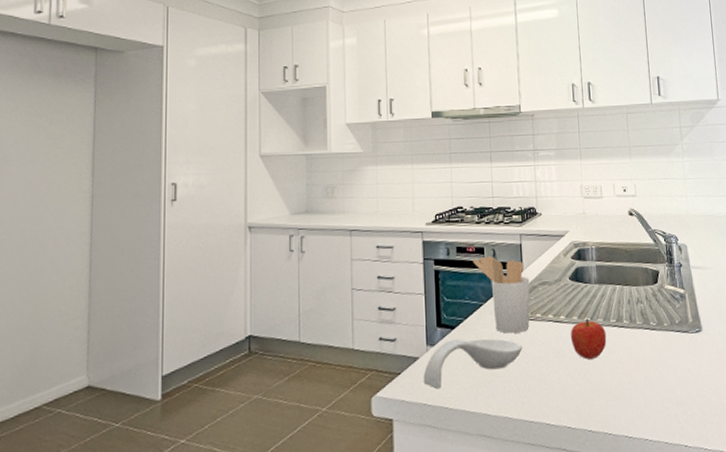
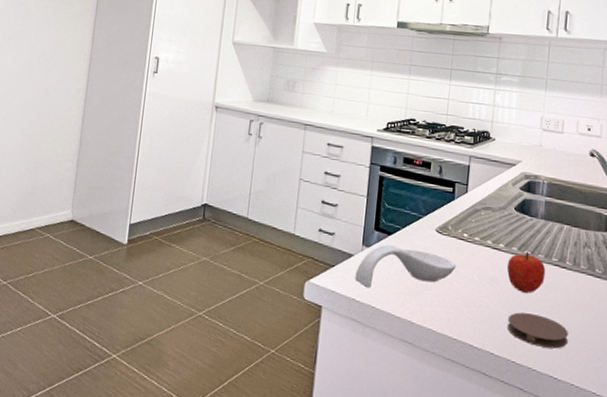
utensil holder: present [473,255,530,334] -> none [418,171,473,252]
coaster: none [578,378,636,410] -> present [507,312,568,349]

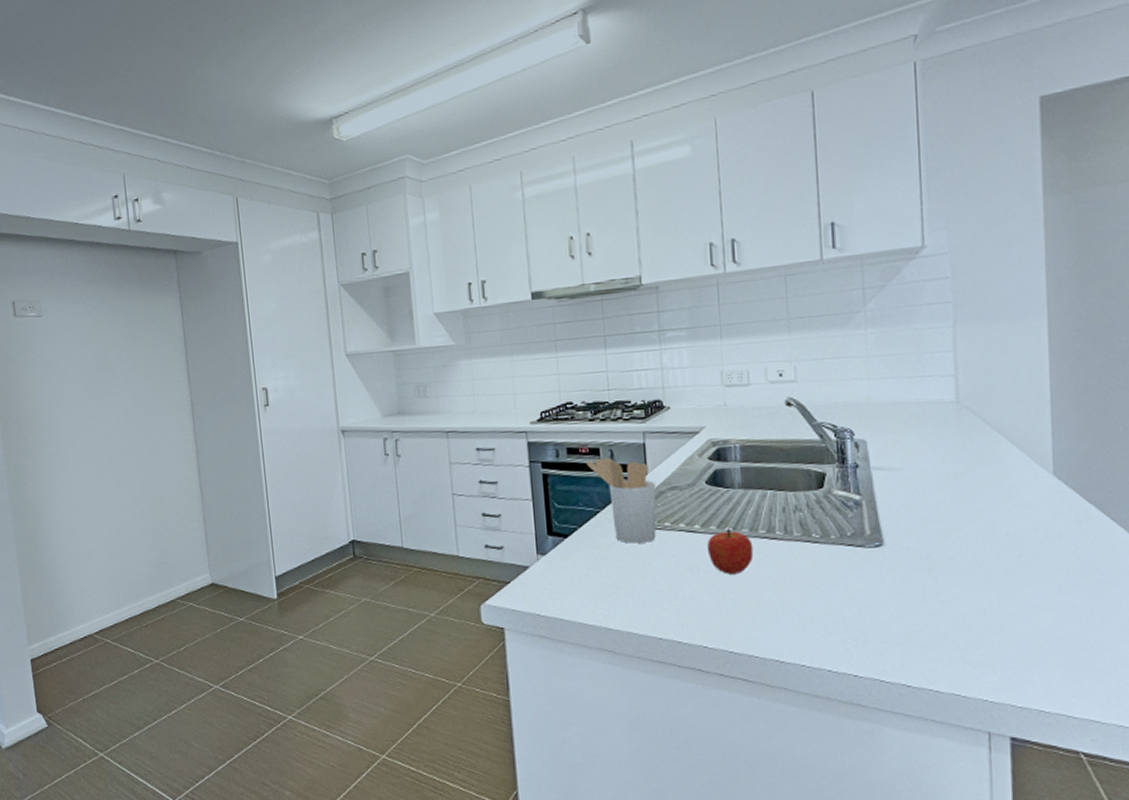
spoon rest: present [355,244,456,289] -> none [535,548,649,600]
utensil holder: none [418,171,473,252] -> present [586,457,657,544]
coaster: present [507,312,568,349] -> none [717,596,791,631]

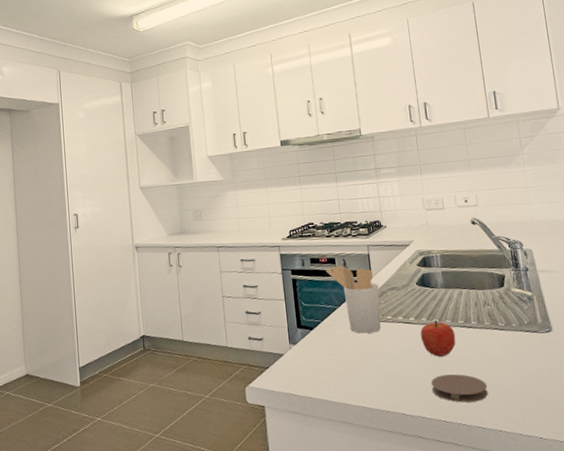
coaster: none [717,596,791,631] -> present [431,374,488,403]

